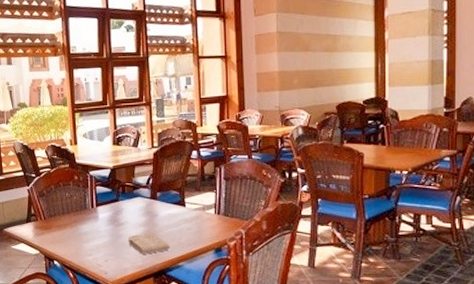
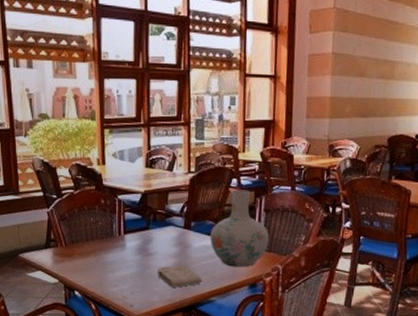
vase: none [175,160,231,233] -> present [210,189,270,268]

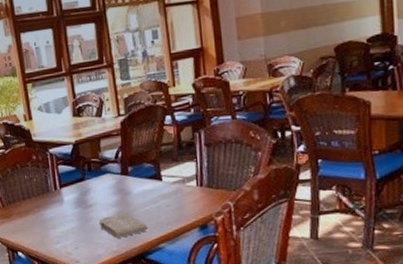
vase: present [210,189,270,268] -> none [149,125,215,209]

